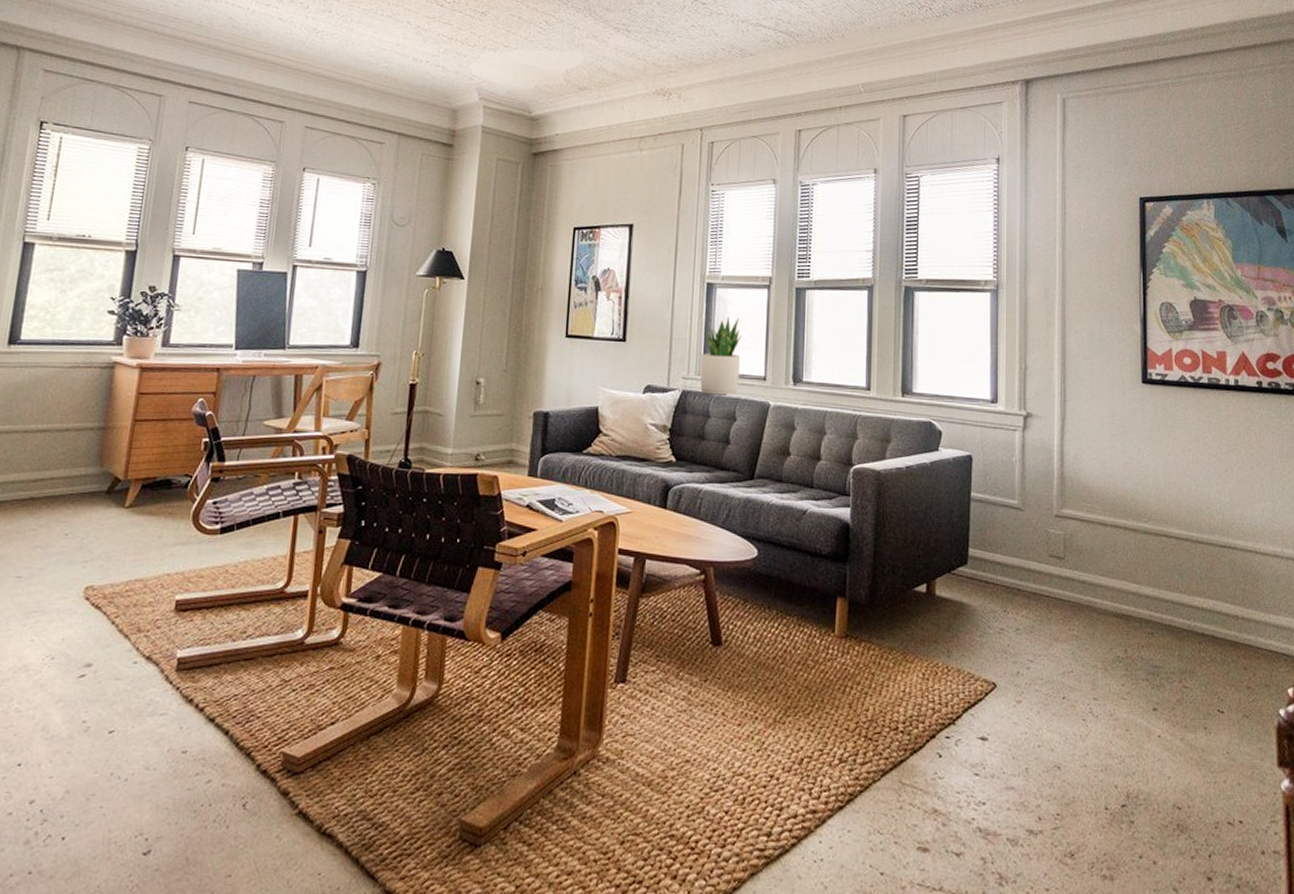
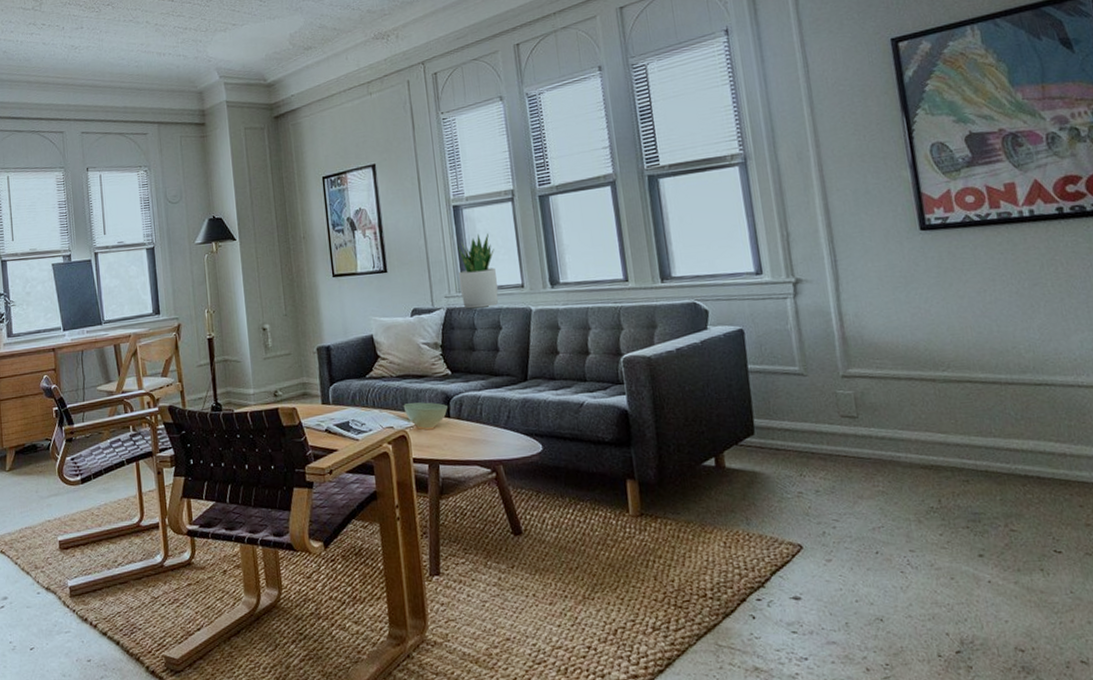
bowl: none [618,487,666,520] -> present [403,402,448,431]

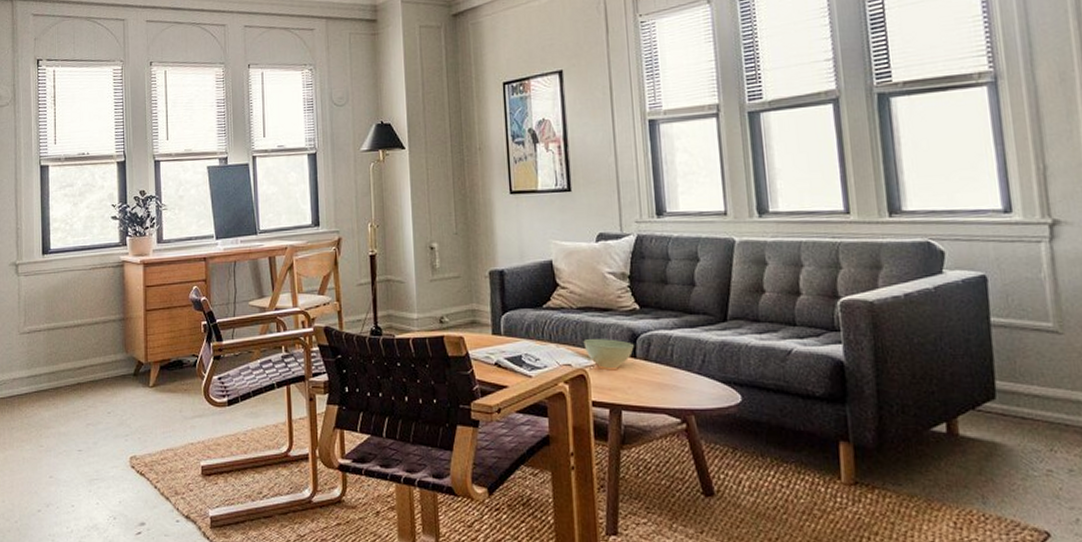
planter: present [457,233,499,309] -> none [652,152,697,237]

